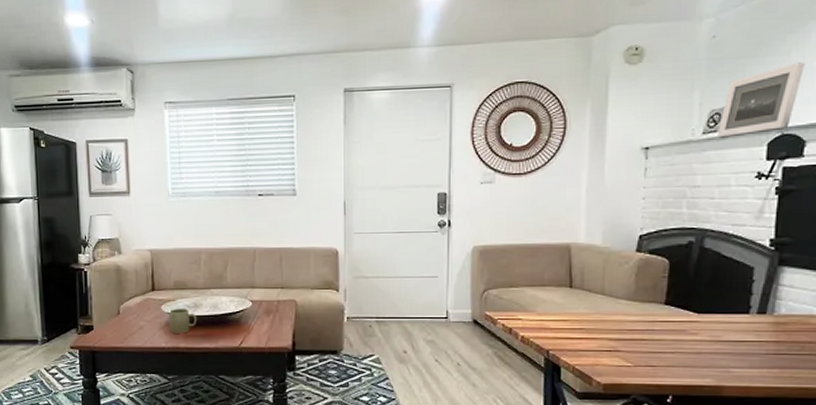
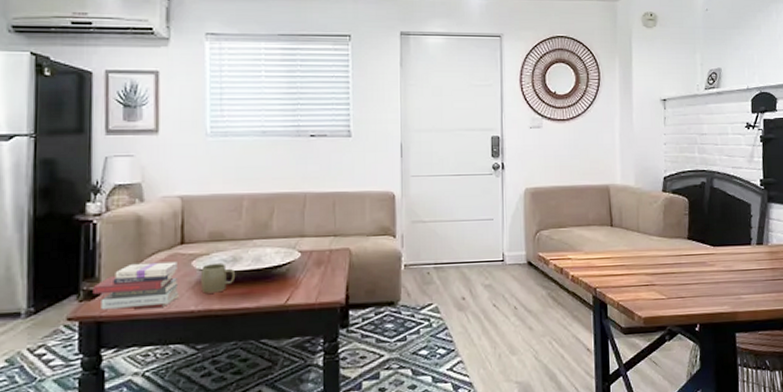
books: none [87,305,153,342] -> present [92,261,180,310]
picture frame: present [717,62,805,139] -> none [715,35,771,94]

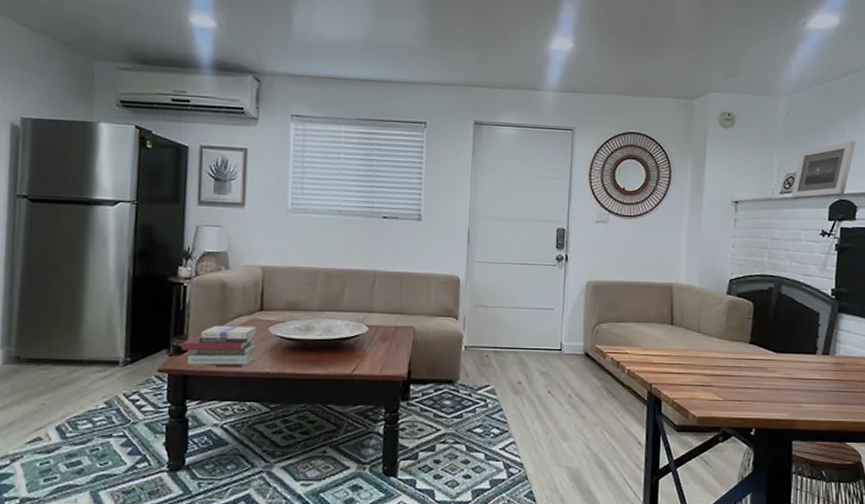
mug: present [200,262,236,294] -> none [275,330,308,358]
picture frame: none [715,35,771,94] -> present [791,141,856,200]

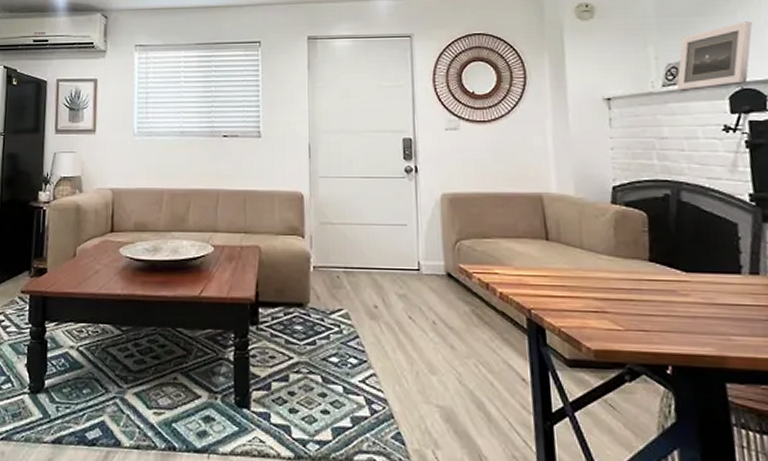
books: present [181,325,257,367] -> none [41,247,109,288]

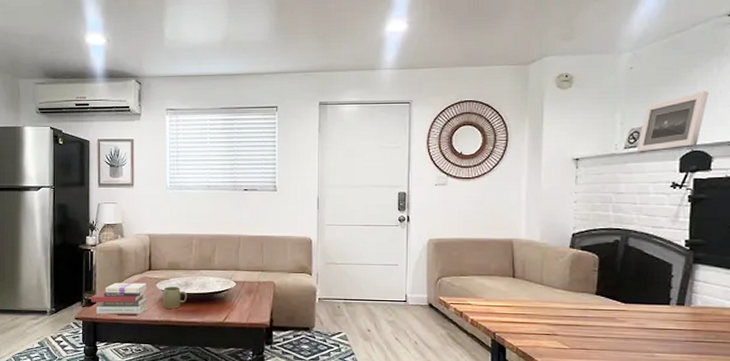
books: none [41,247,109,288] -> present [91,282,149,316]
mug: none [126,251,156,279] -> present [162,286,188,309]

